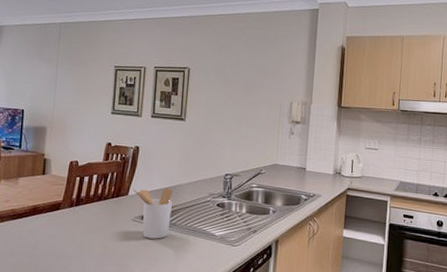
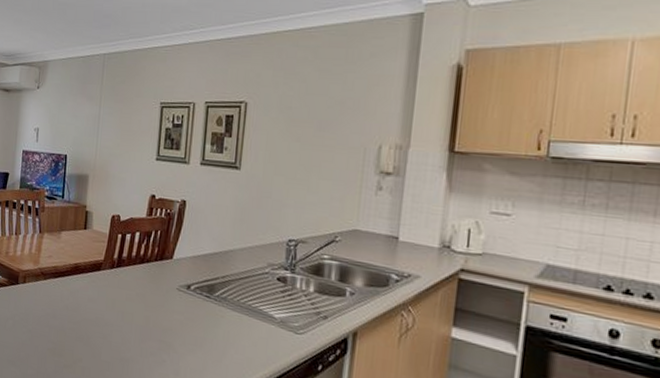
utensil holder: present [133,187,173,239] -> none [178,251,224,315]

